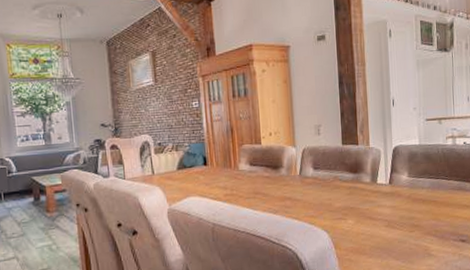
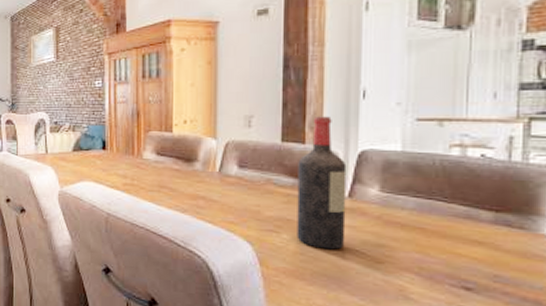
wine bottle: none [355,121,390,228] -> present [297,116,347,250]

